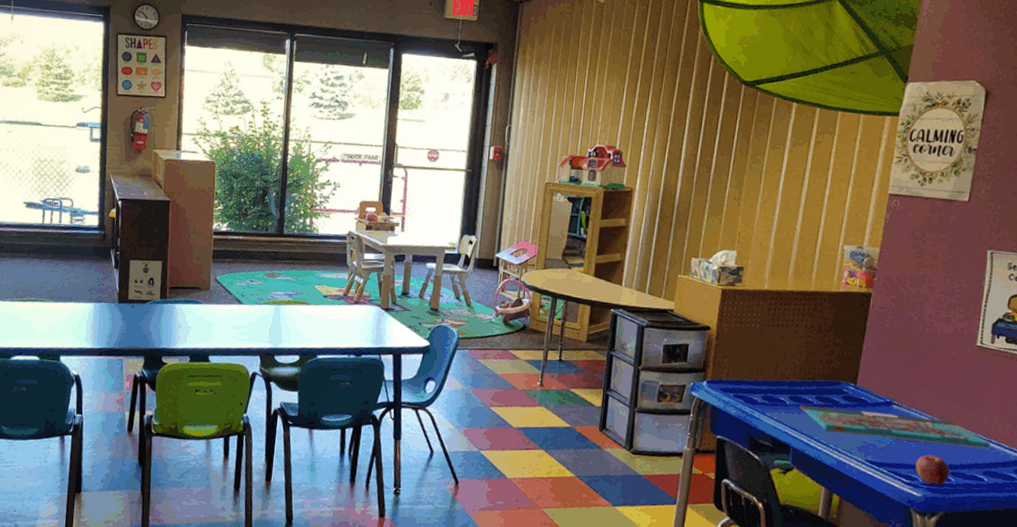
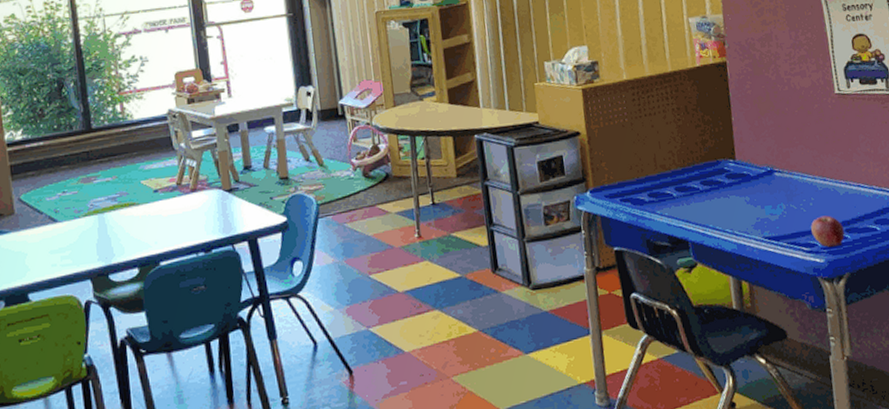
board game: present [799,404,990,449] -> none [687,176,873,215]

